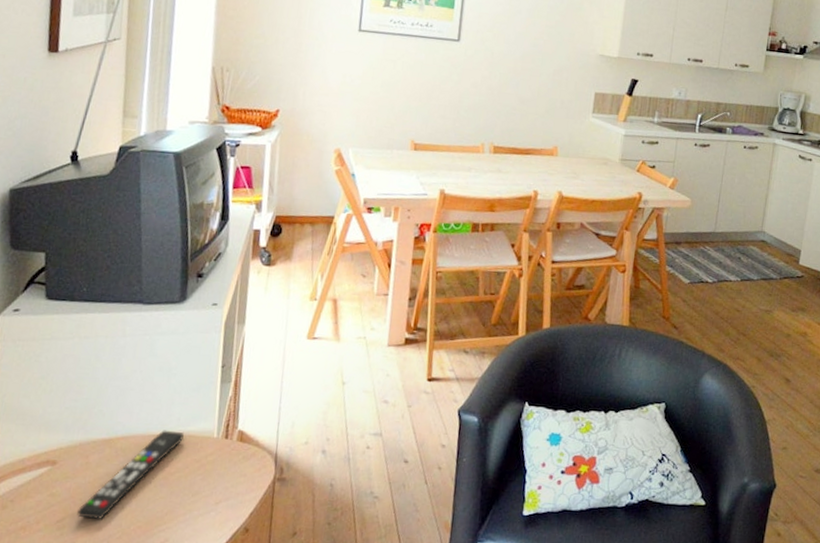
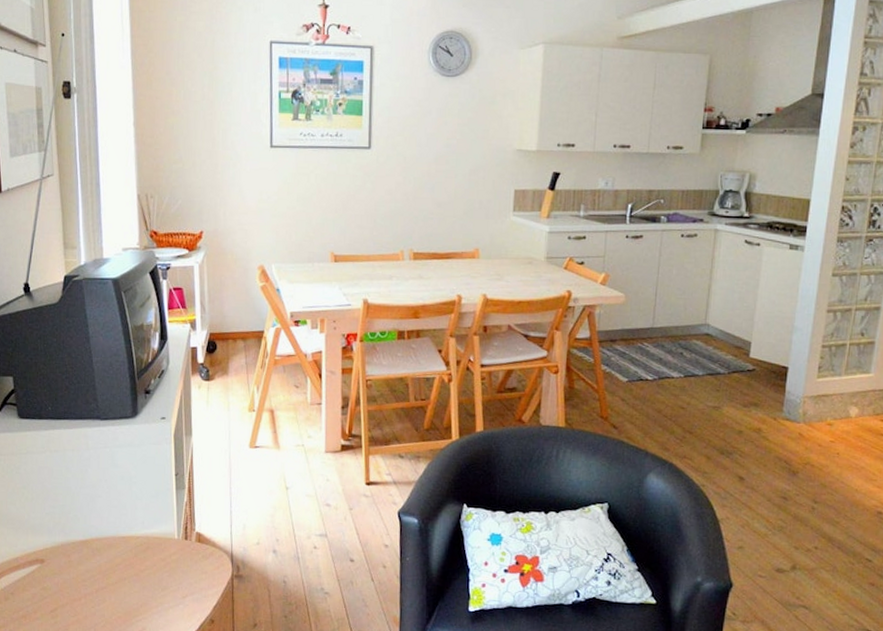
remote control: present [77,430,184,519] -> none [66,532,149,610]

